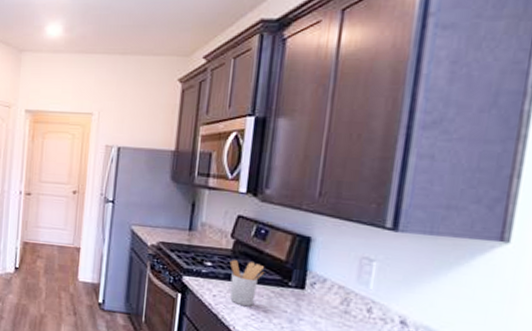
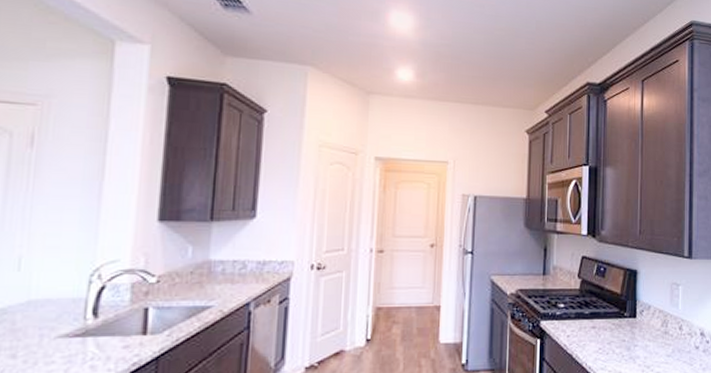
utensil holder: present [229,260,265,307] -> none [578,299,606,342]

